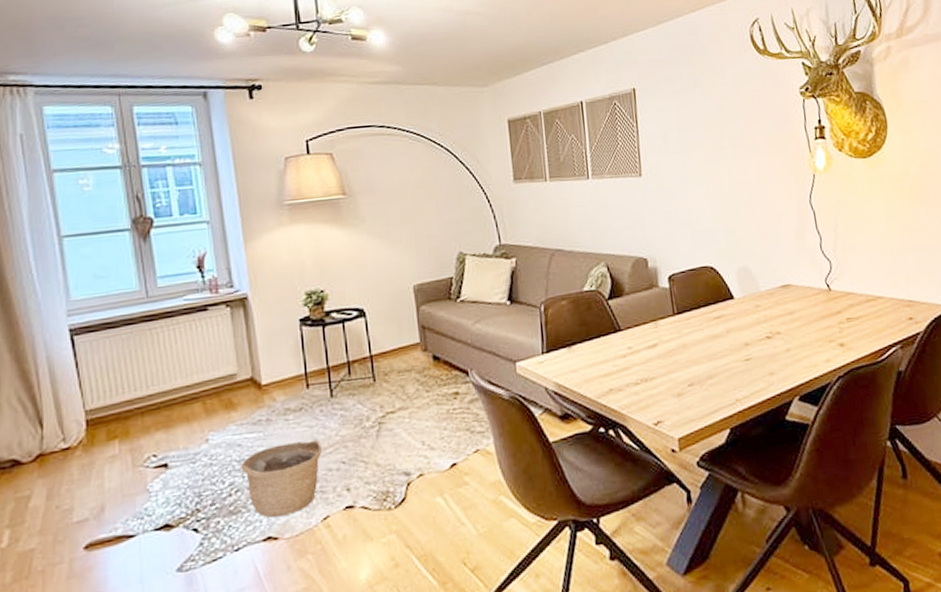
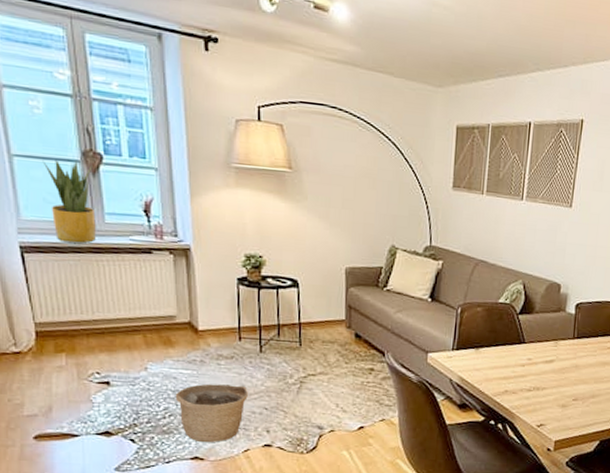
planter: none [92,229,148,316] -> present [42,160,96,243]

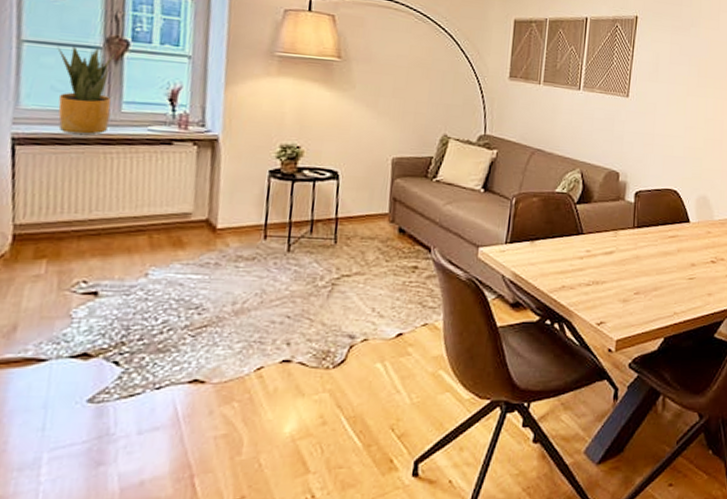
basket: present [175,383,249,443] -> none [178,290,270,362]

